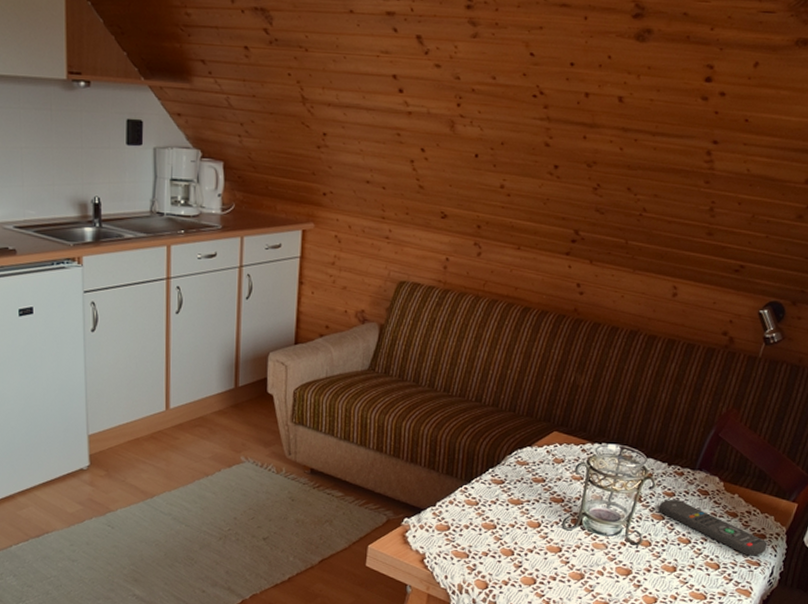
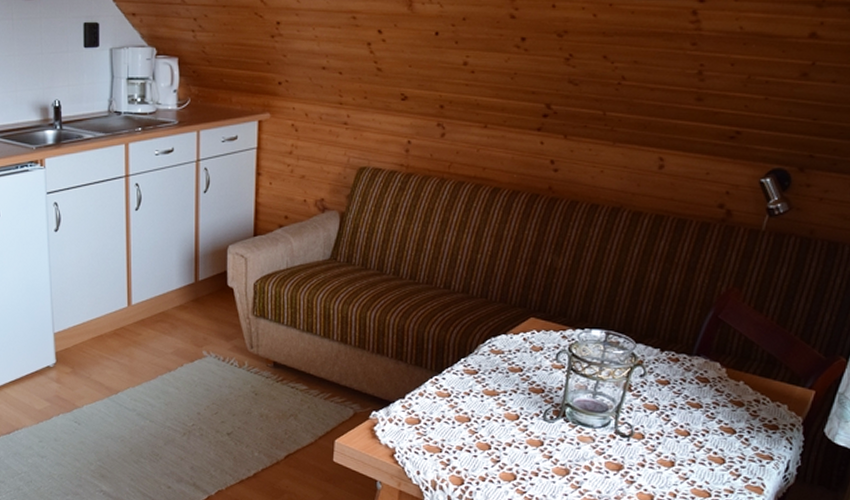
remote control: present [658,499,768,556] -> none [651,387,781,449]

